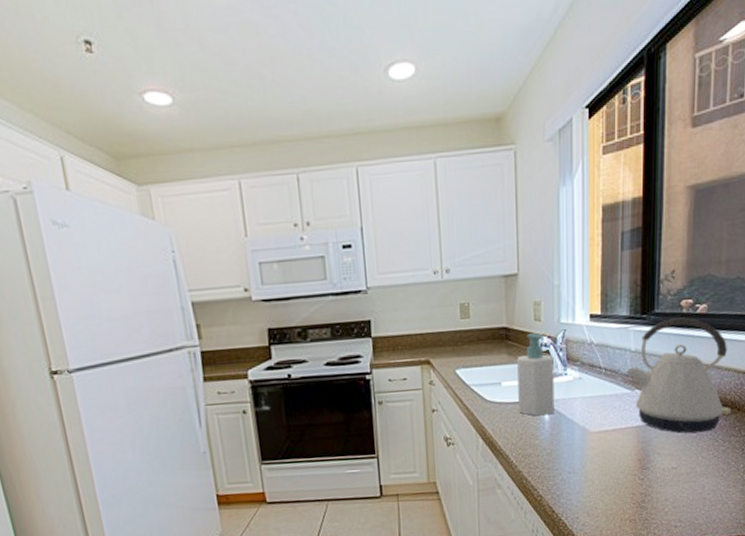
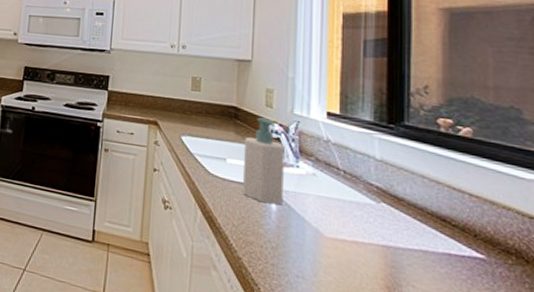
kettle: present [625,317,732,434] -> none [368,134,517,278]

